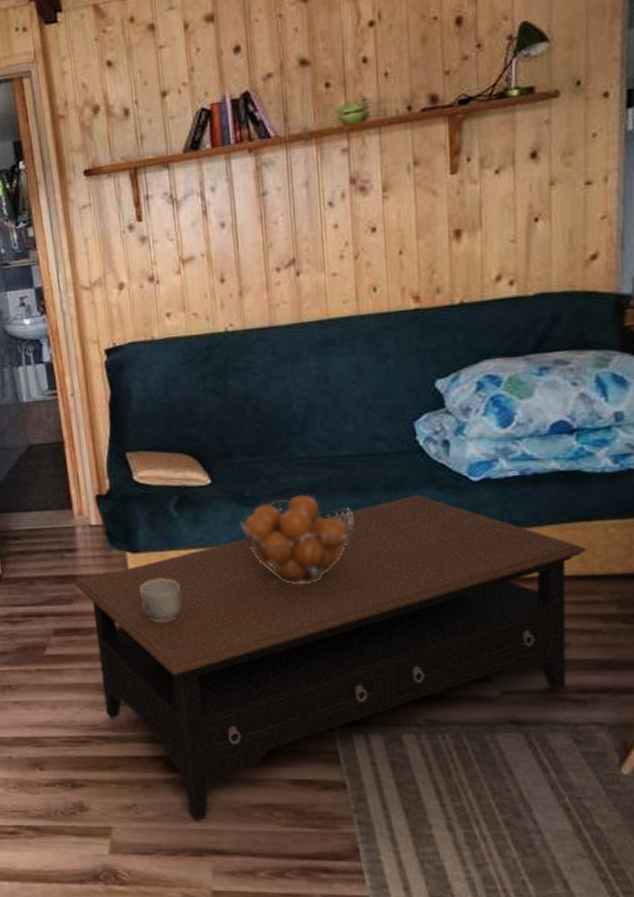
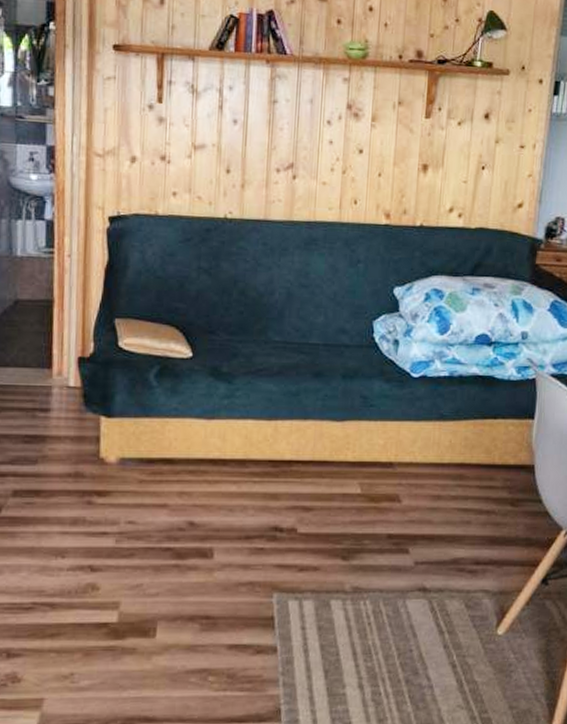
coffee table: present [75,494,587,820] -> none [43,384,491,687]
mug: present [140,578,181,623] -> none [109,444,148,488]
fruit basket: present [240,494,353,585] -> none [214,375,314,459]

